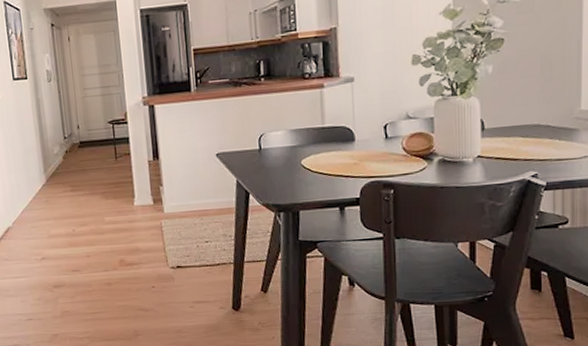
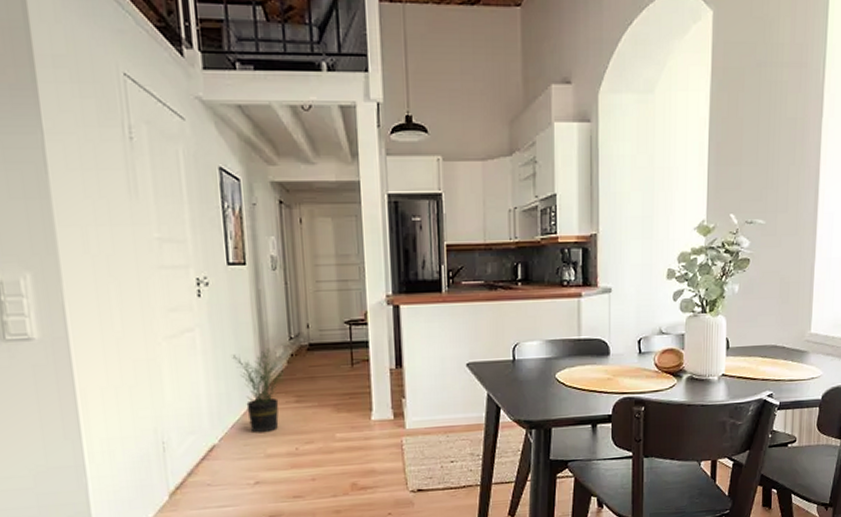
potted plant: none [20,146,60,218] -> present [232,348,283,433]

